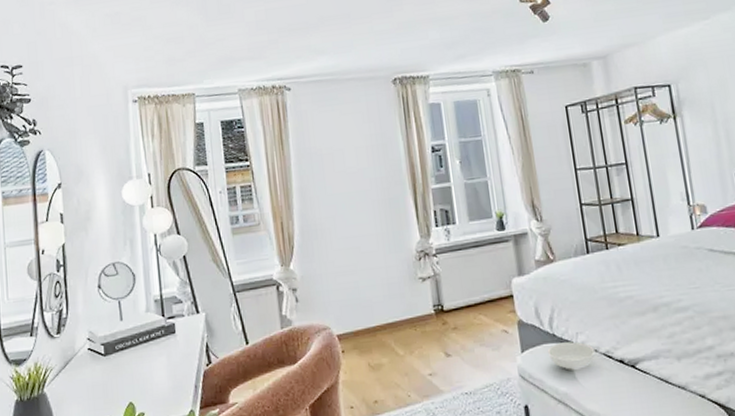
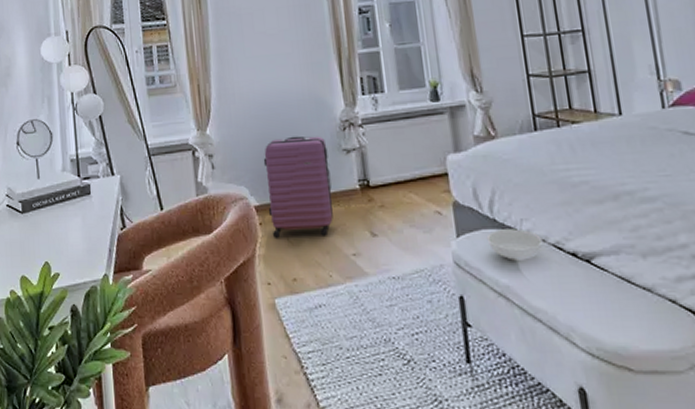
suitcase: none [345,266,411,364] -> present [263,136,334,238]

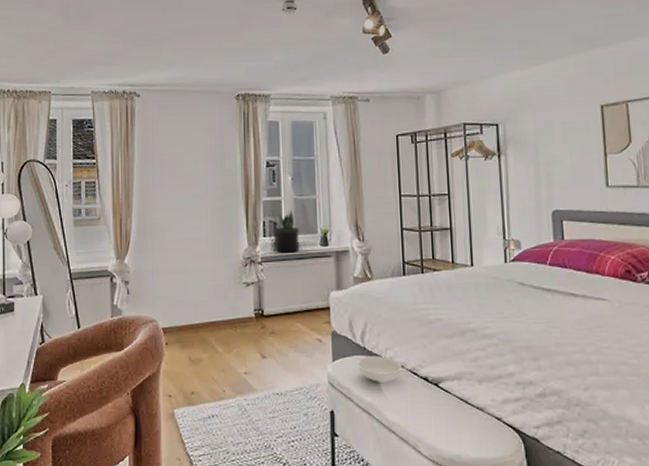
suitcase: present [263,136,334,238] -> none [173,269,231,357]
planter: none [370,61,405,113] -> present [272,209,299,253]

